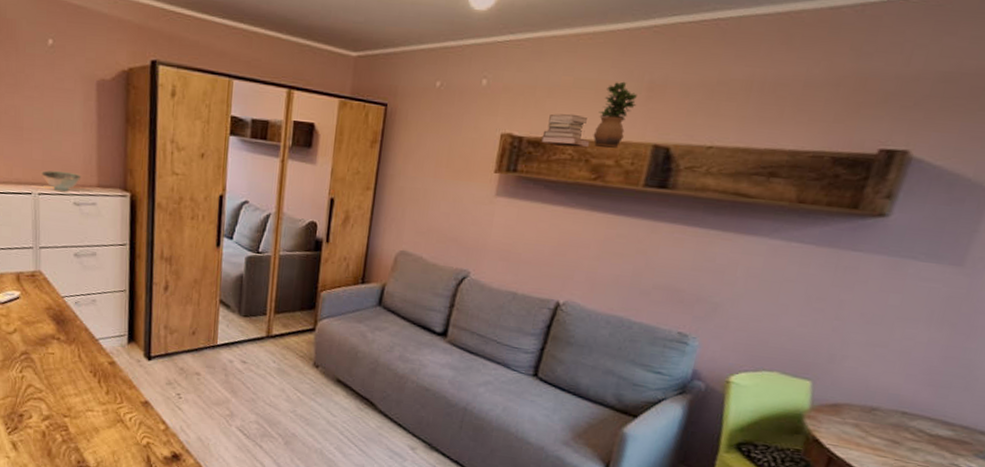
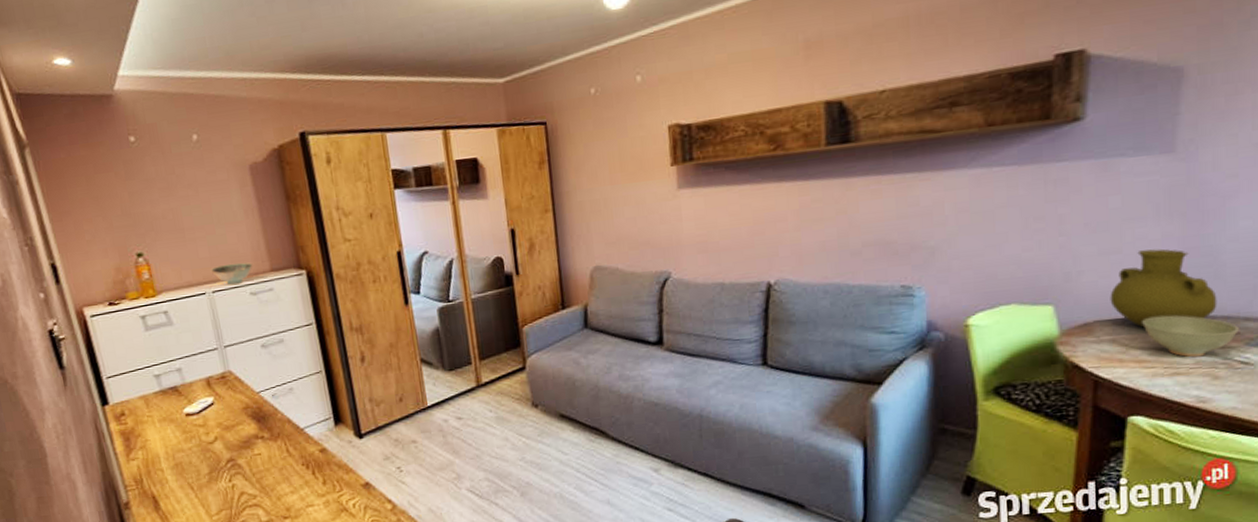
books: present [541,113,590,148] -> none [710,89,761,126]
potted plant: present [593,81,637,149] -> none [761,46,798,118]
vase: none [863,349,962,424] -> present [1110,248,1217,328]
bowl: none [887,411,973,457] -> present [1142,315,1239,358]

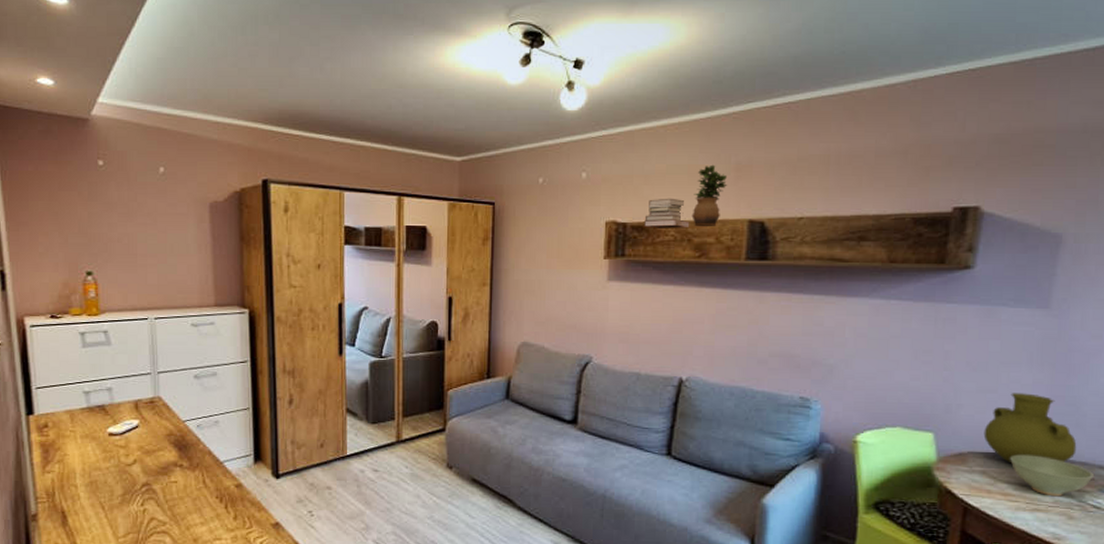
bowl: present [210,262,253,286] -> none [156,293,198,315]
books: none [710,89,761,126] -> present [644,198,690,229]
potted plant: none [761,46,798,118] -> present [692,164,728,227]

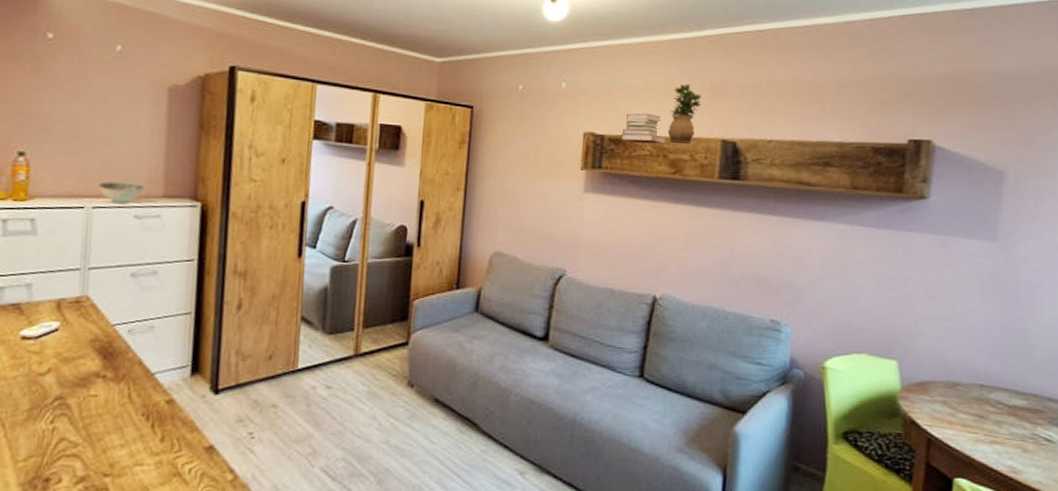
bowl: none [156,293,198,315] -> present [96,181,145,205]
vase: present [983,393,1077,464] -> none [943,322,1027,394]
bowl: present [1010,454,1094,497] -> none [968,385,1044,429]

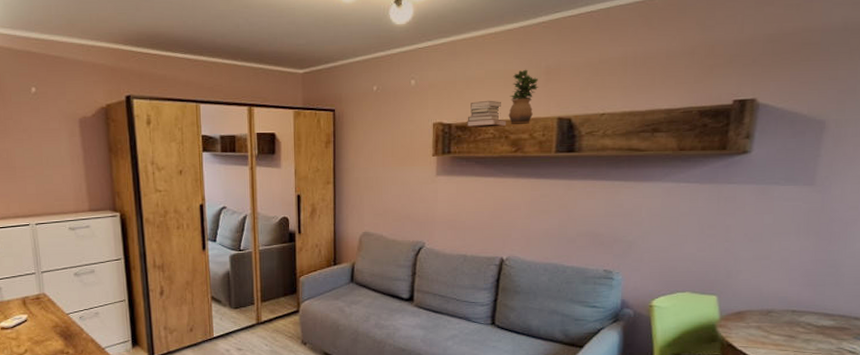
bowl: present [96,181,145,205] -> none [36,201,74,220]

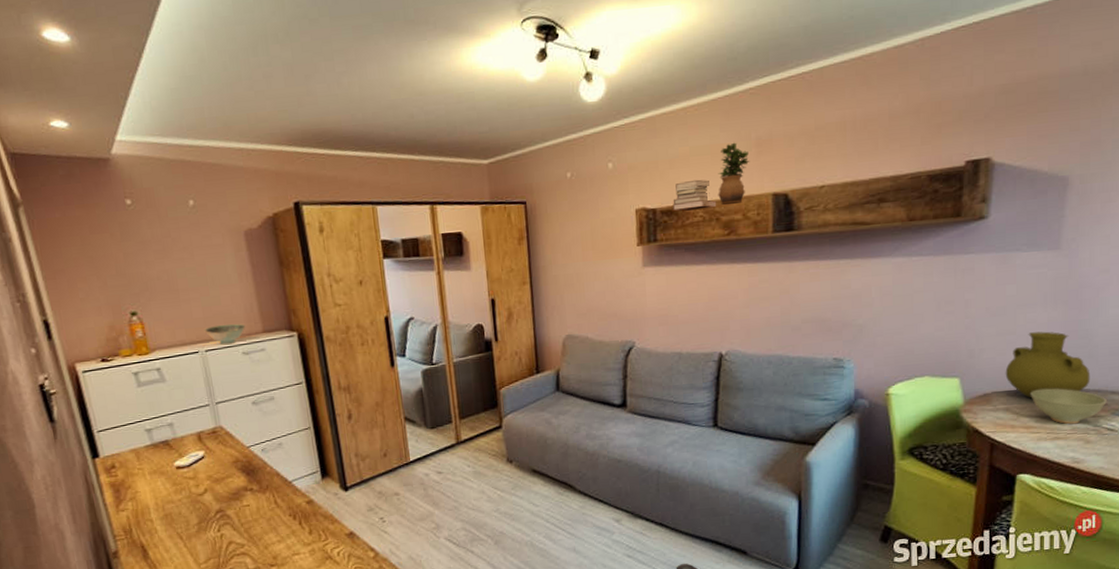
bowl: none [36,201,74,220] -> present [204,324,246,346]
vase: none [759,258,836,319] -> present [1005,331,1091,399]
bowl: none [781,311,850,345] -> present [1031,388,1107,425]

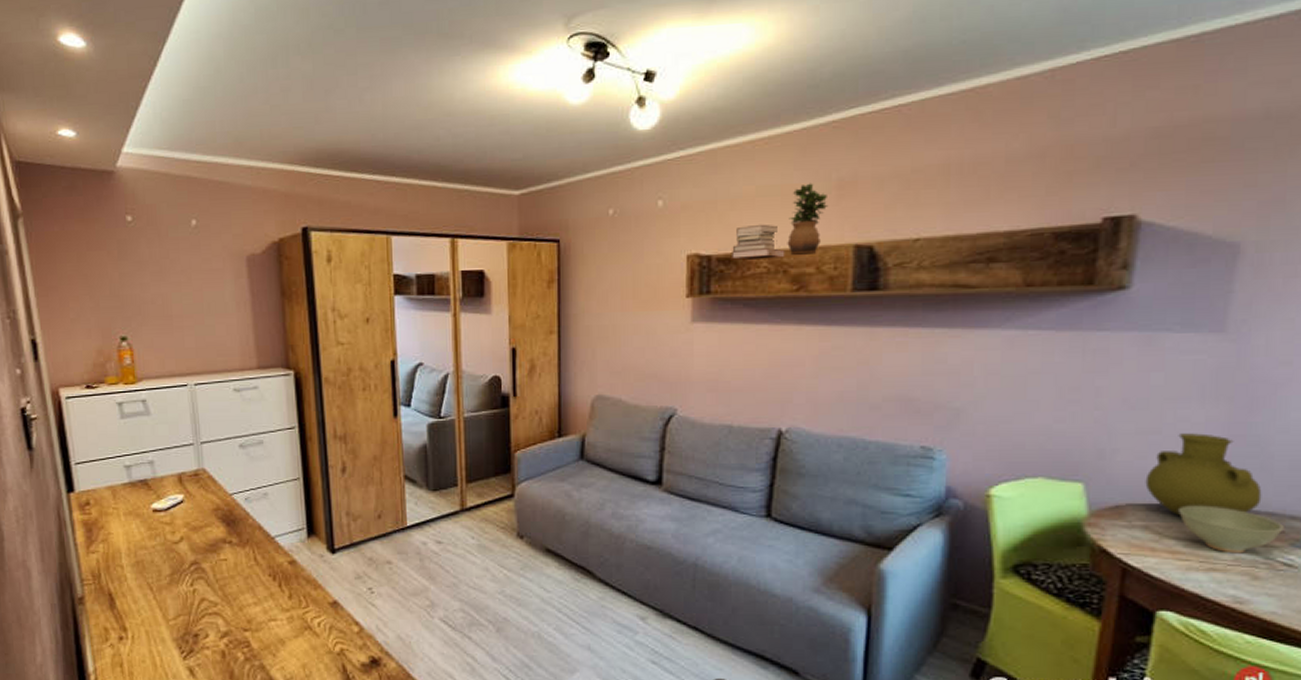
bowl: present [204,324,246,346] -> none [195,356,240,380]

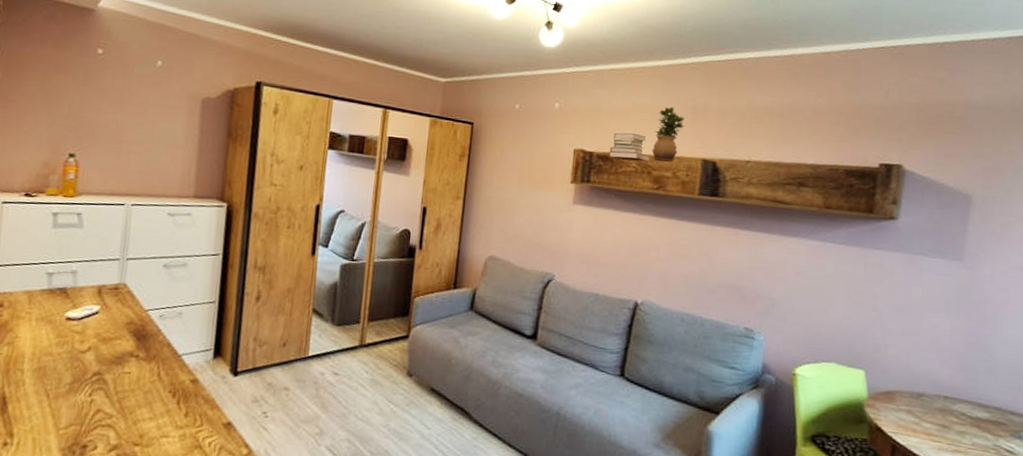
vase: present [1145,433,1262,516] -> none [909,337,991,406]
bowl: present [1179,505,1284,554] -> none [933,396,1006,440]

